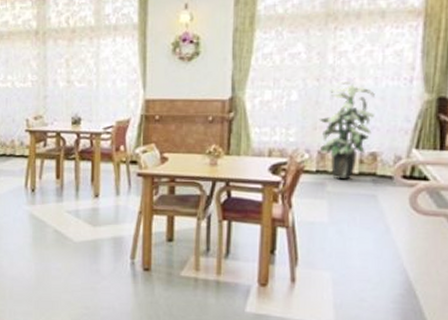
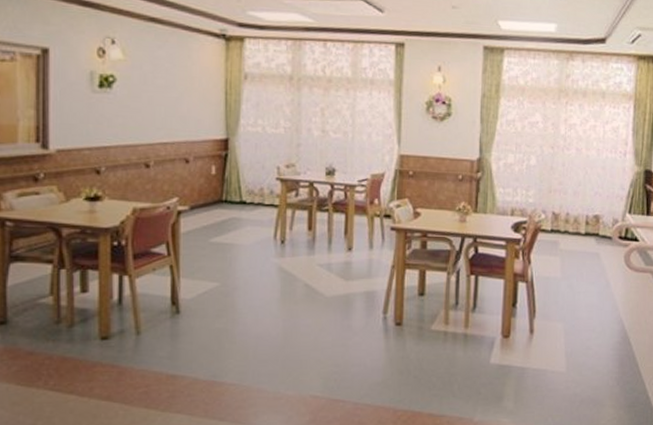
indoor plant: present [319,80,375,180] -> none [553,150,598,239]

